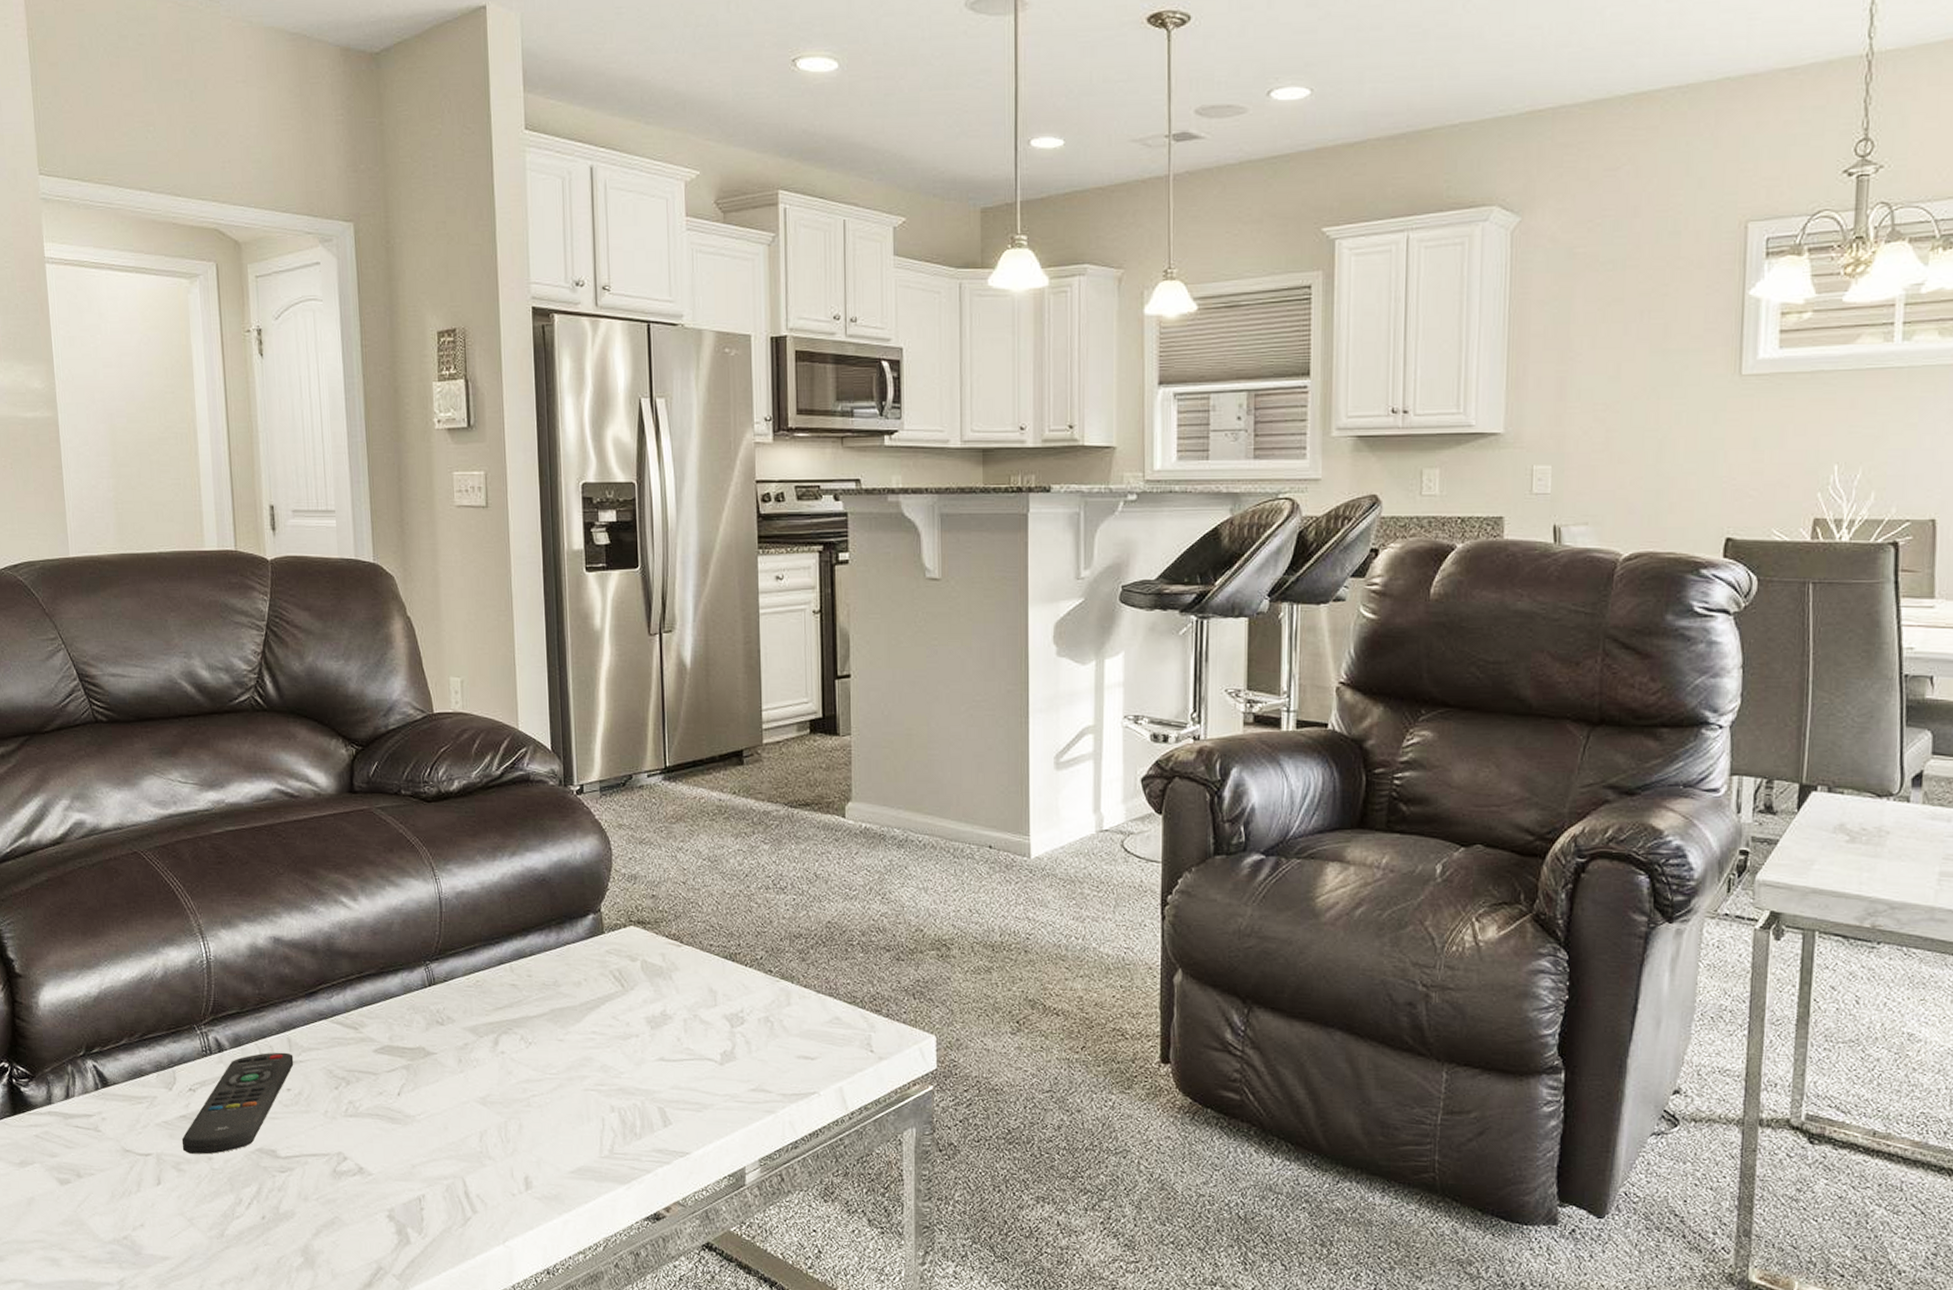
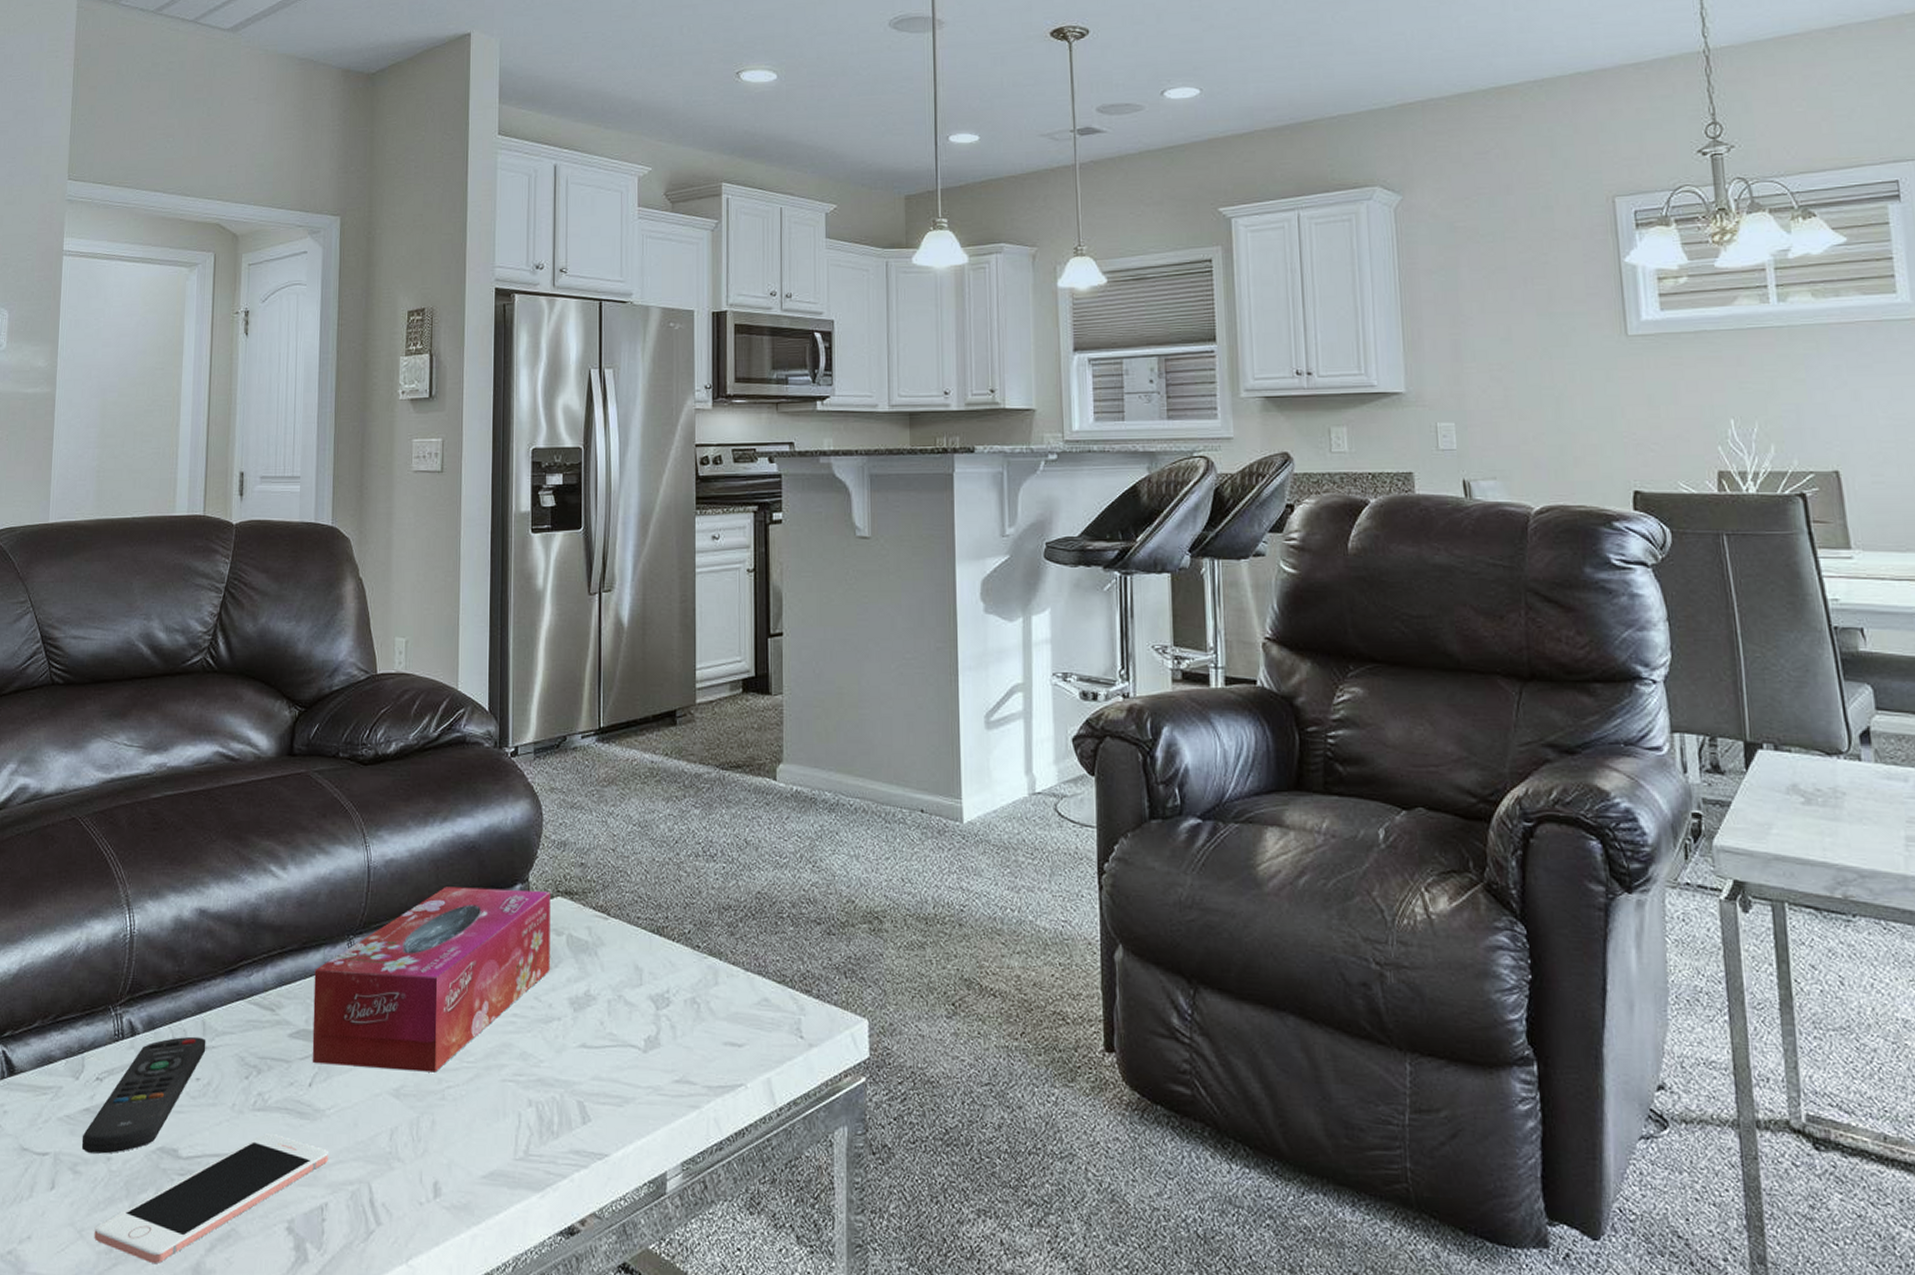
cell phone: none [204,1136,422,1246] -> present [94,1133,328,1263]
tissue box: none [394,917,626,1083] -> present [312,887,551,1073]

